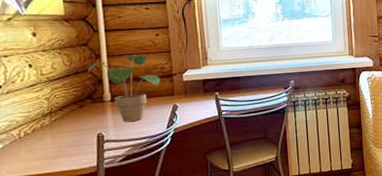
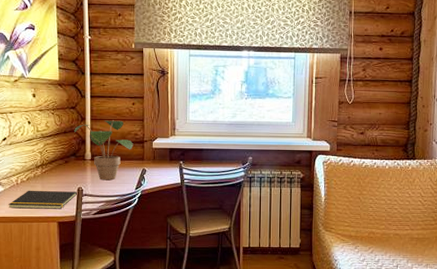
notepad: none [10,139,98,167] -> present [8,190,78,209]

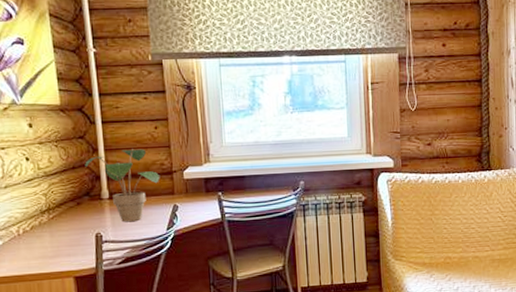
notepad: present [8,190,78,209] -> none [9,238,96,265]

